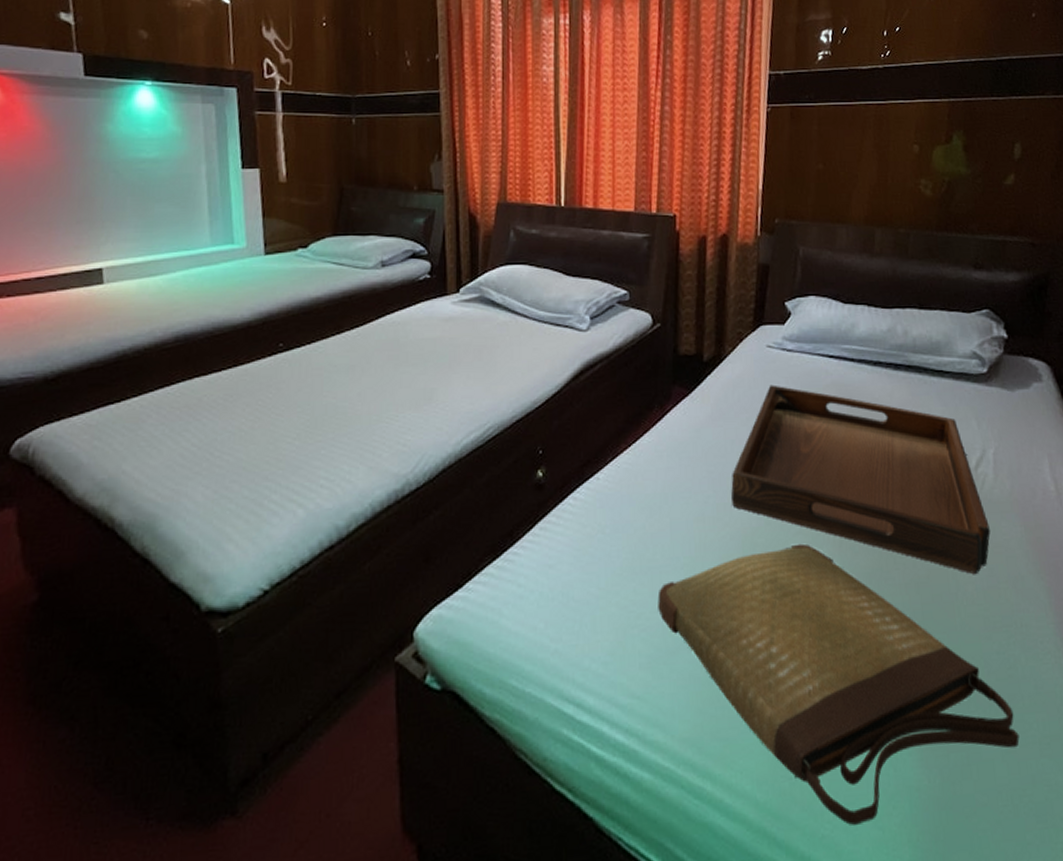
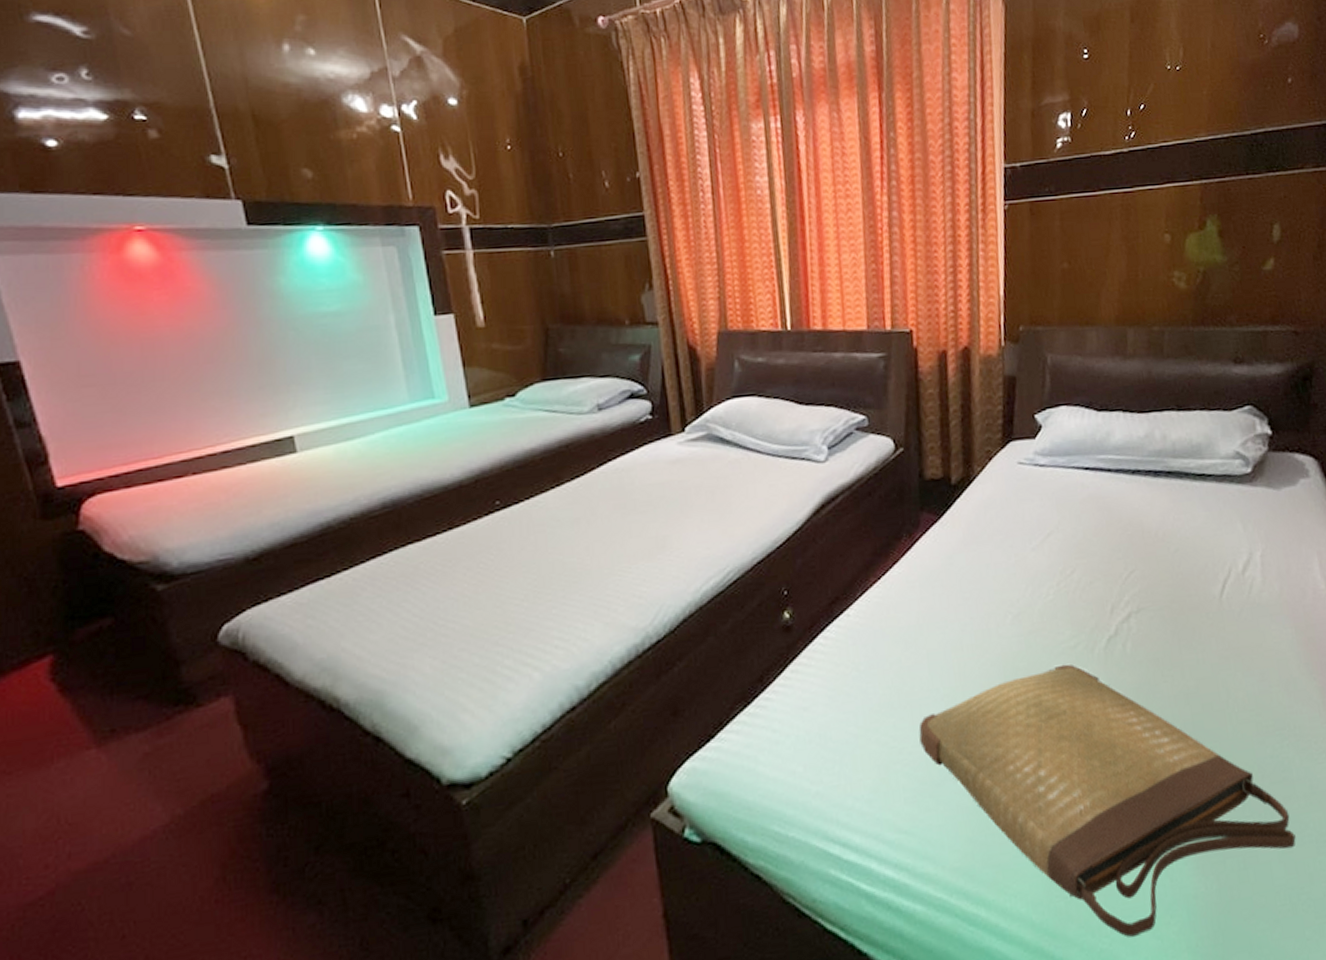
serving tray: present [731,384,990,574] -> none [988,503,1260,680]

